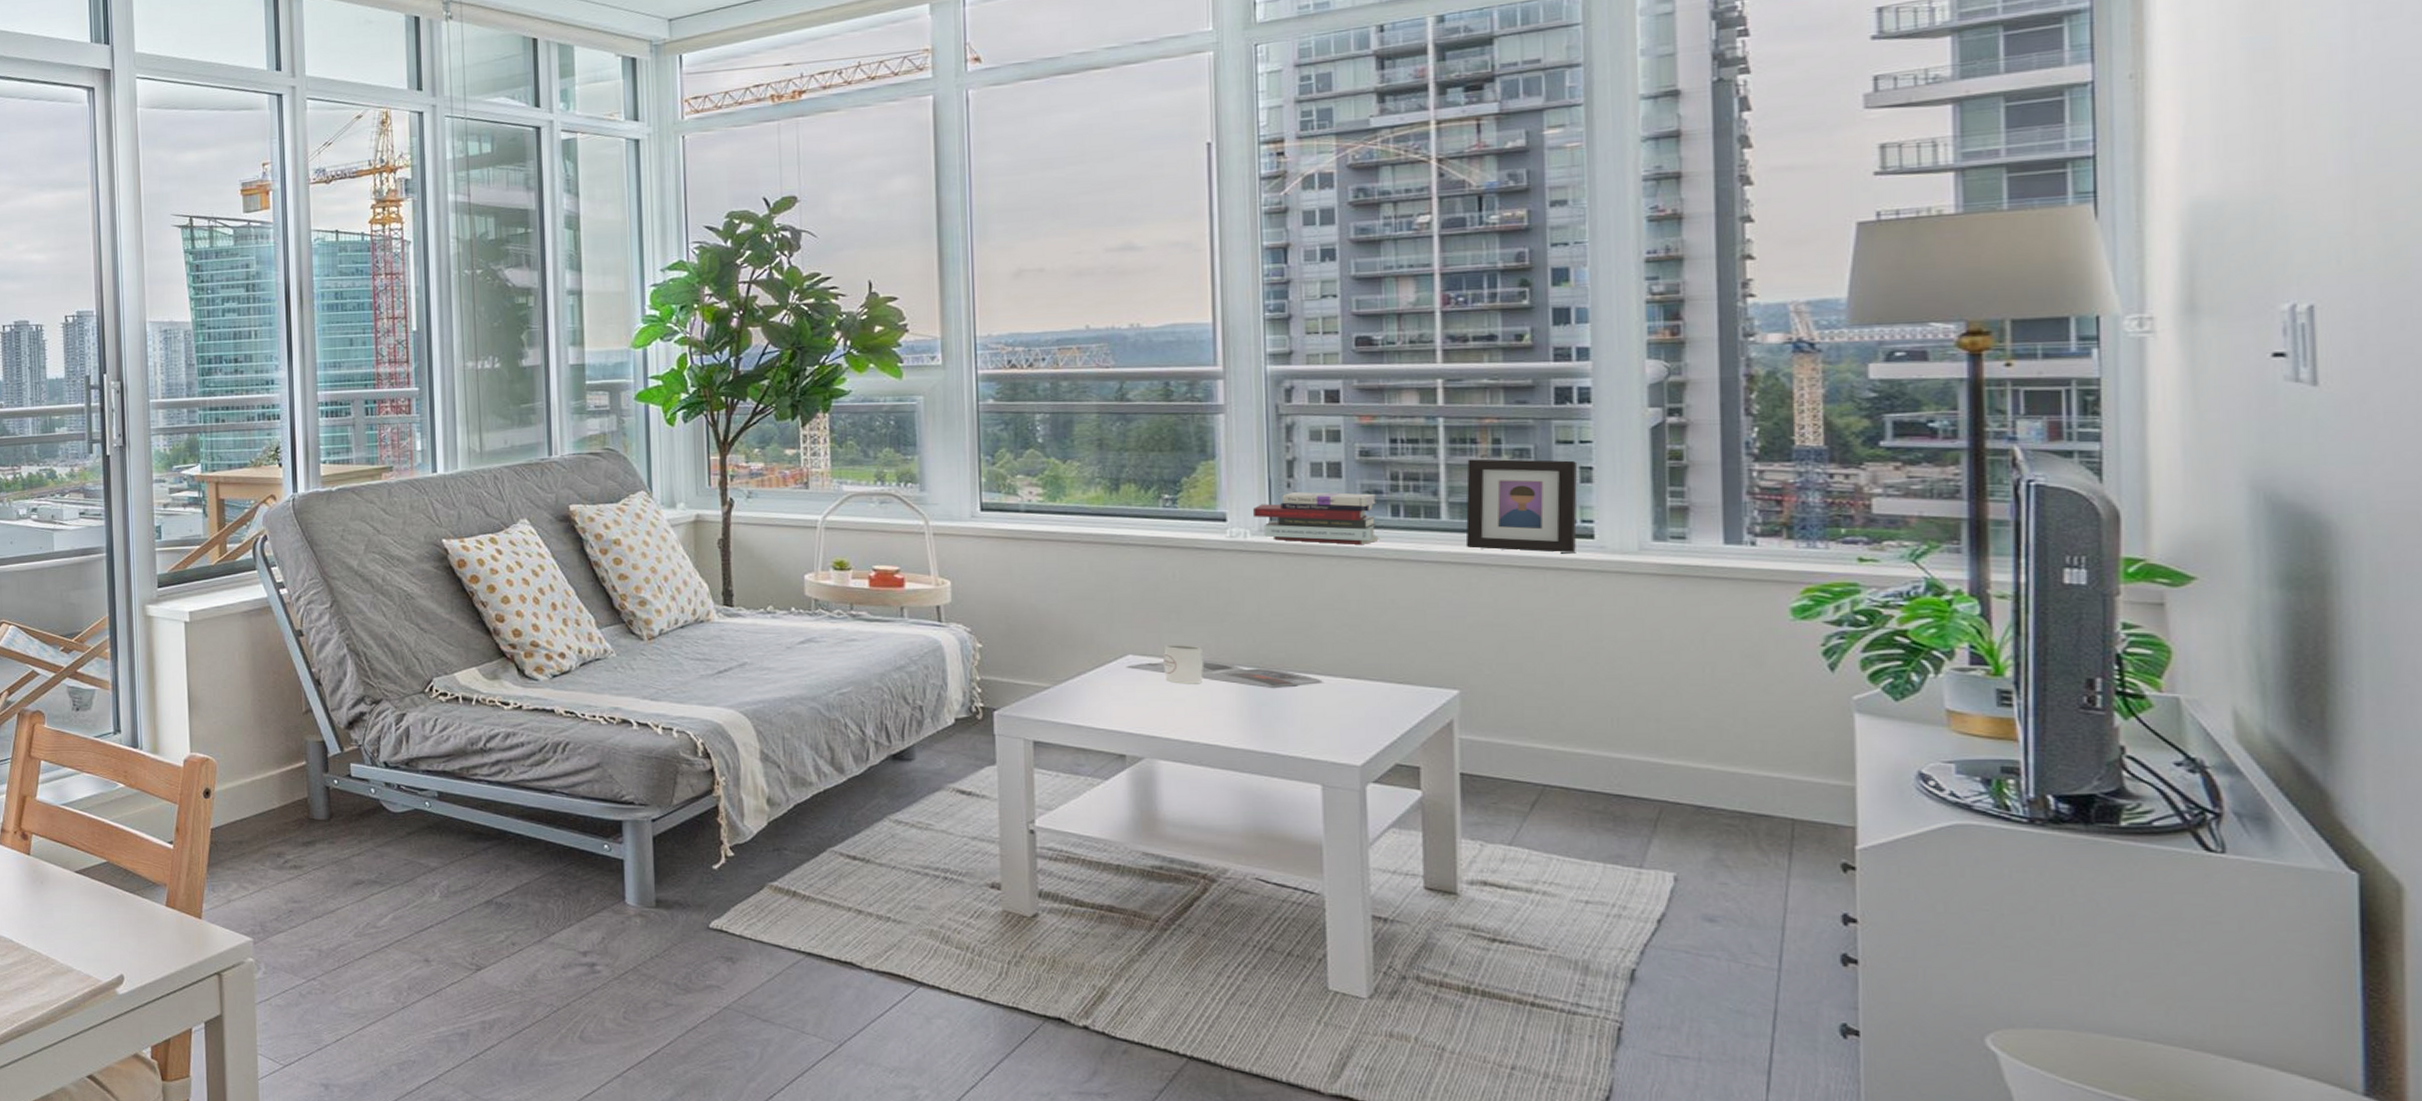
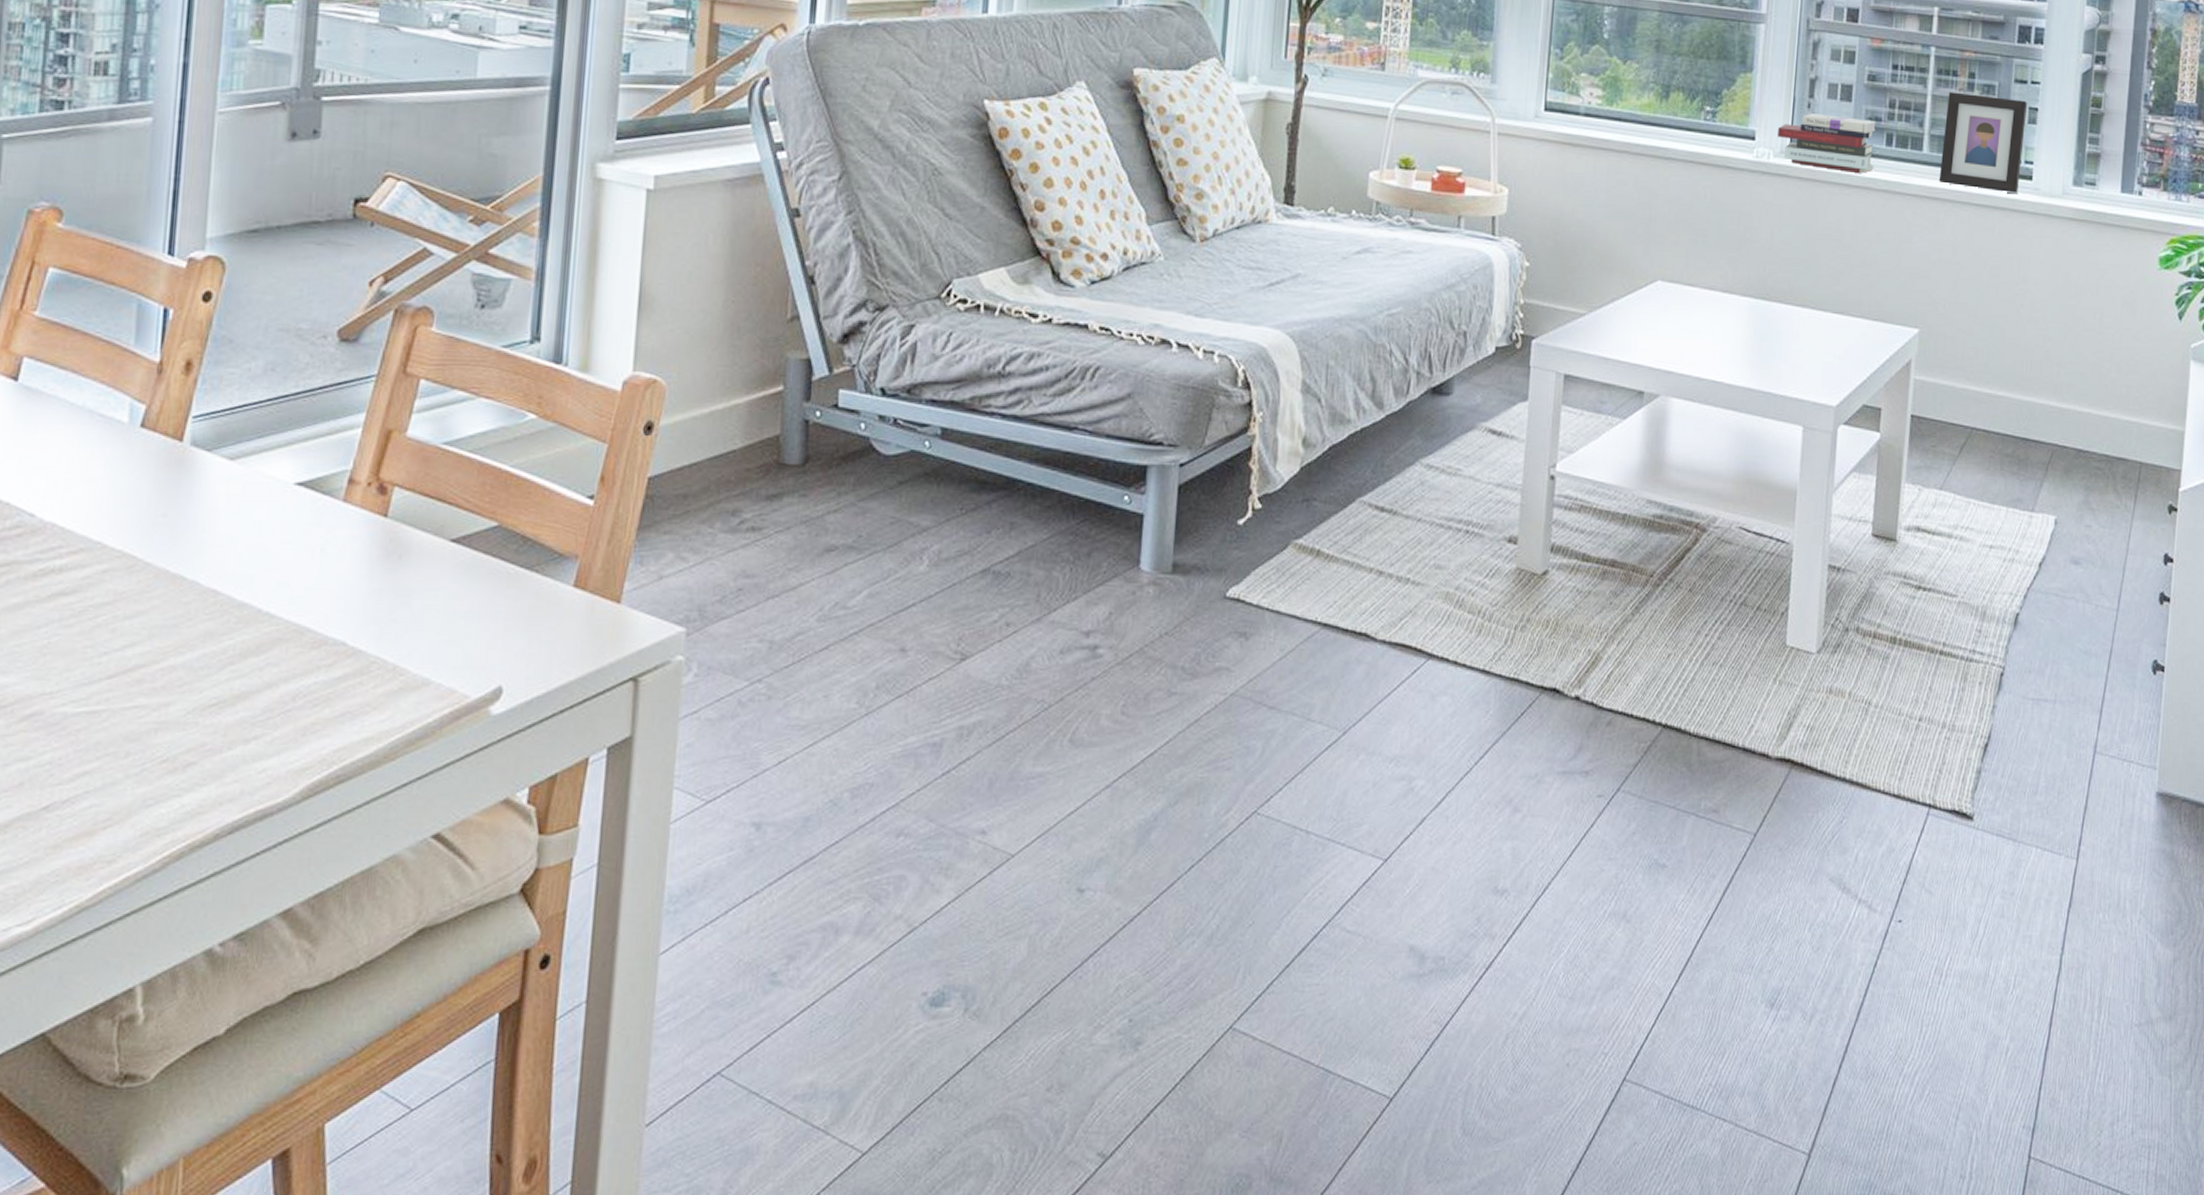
magazine: present [1125,660,1325,689] -> none [1654,290,1816,323]
mug: present [1162,644,1205,684] -> none [1686,270,1722,315]

